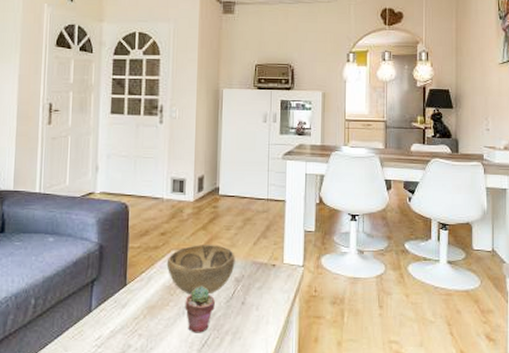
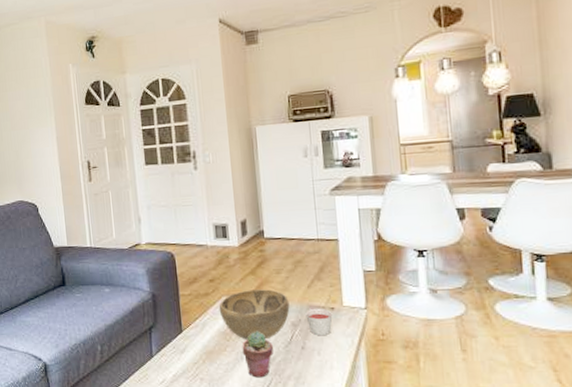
candle: none [249,264,273,292] -> present [305,308,333,336]

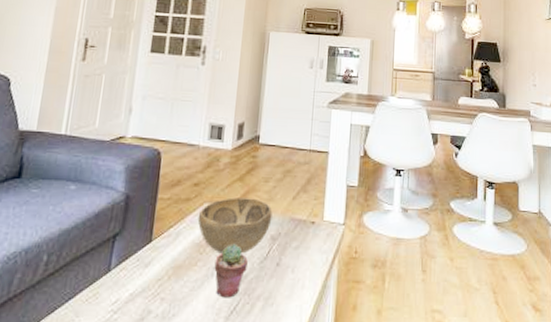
candle: present [305,308,333,336] -> none [286,221,312,252]

